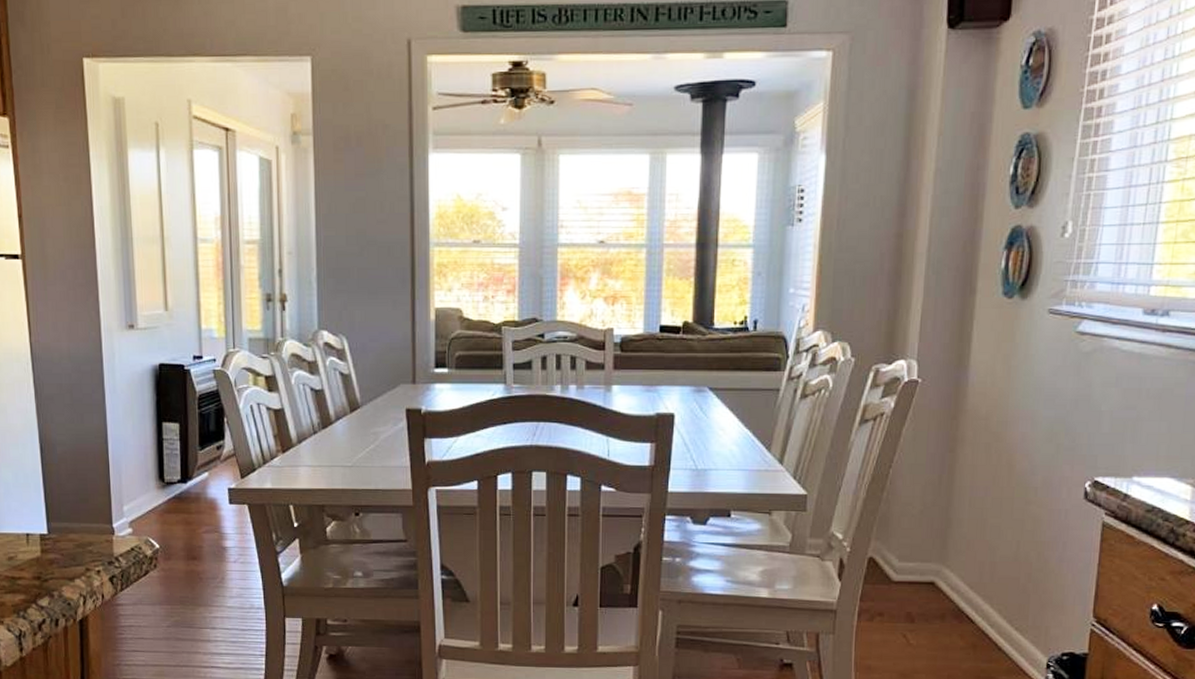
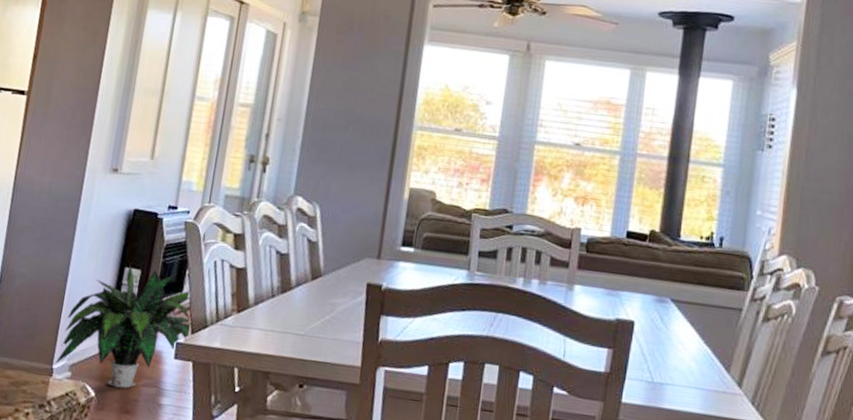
potted plant: none [114,418,241,537] -> present [54,263,193,389]

